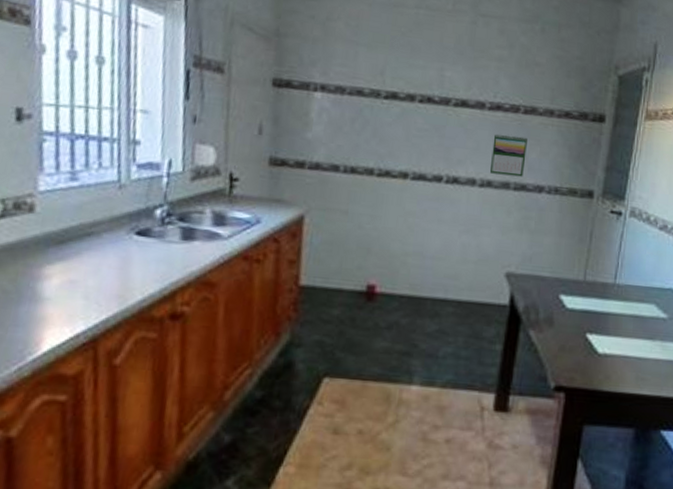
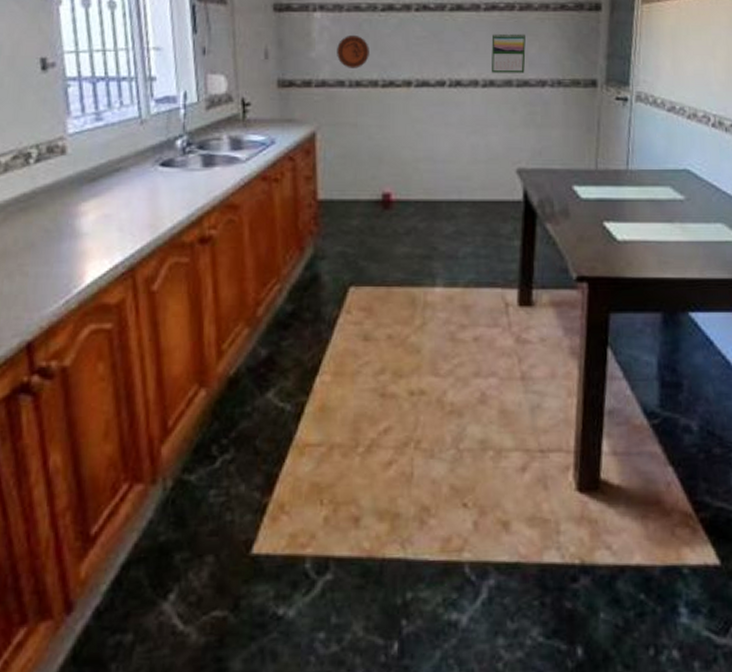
decorative plate: none [334,119,369,155] -> present [337,34,369,68]

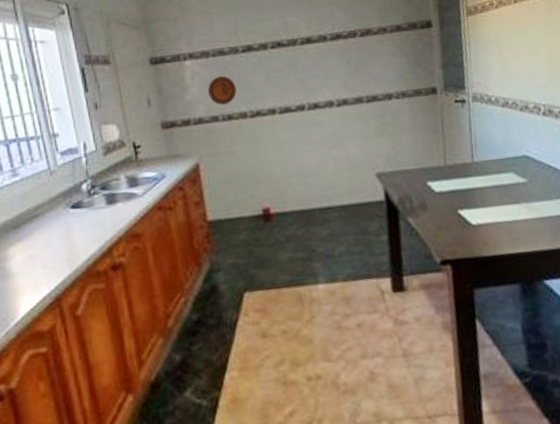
calendar: present [491,33,526,73] -> none [340,56,373,93]

